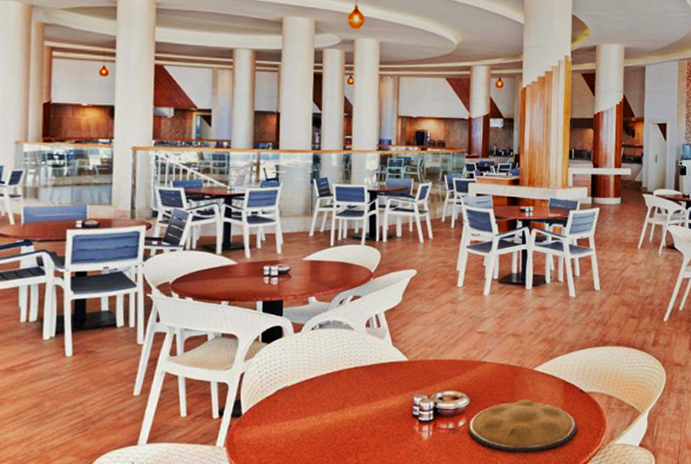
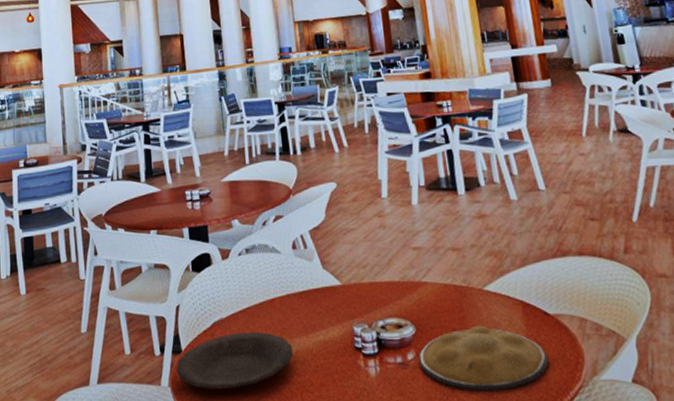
plate: none [234,399,354,449] -> present [176,331,294,389]

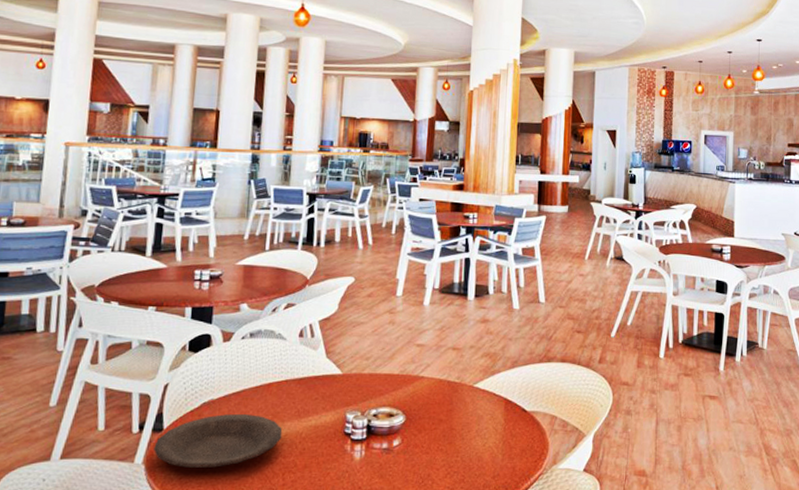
plate: present [418,325,548,392] -> none [403,417,518,476]

